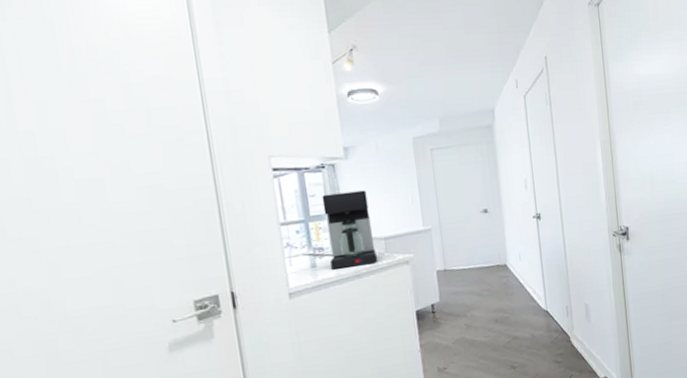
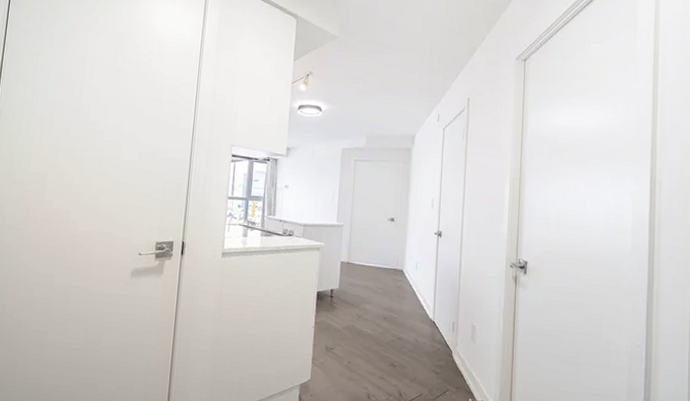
coffee maker: present [322,190,377,270] -> none [258,181,297,244]

